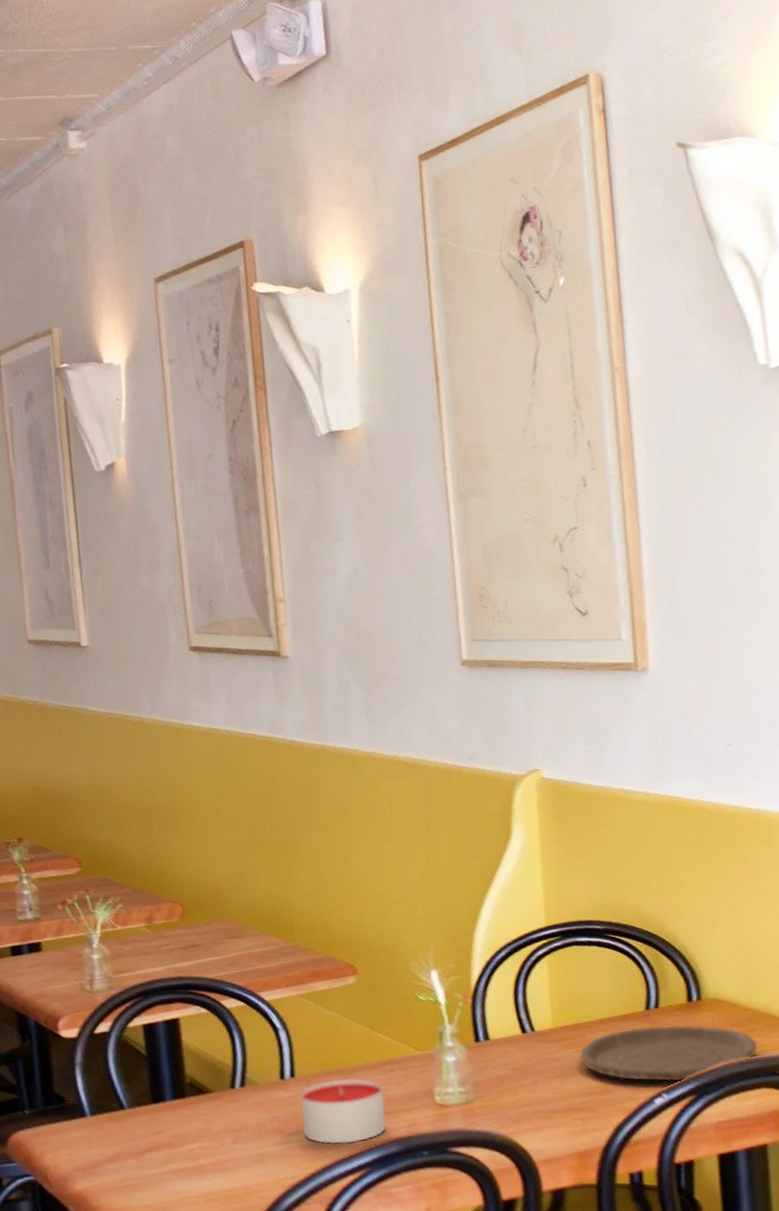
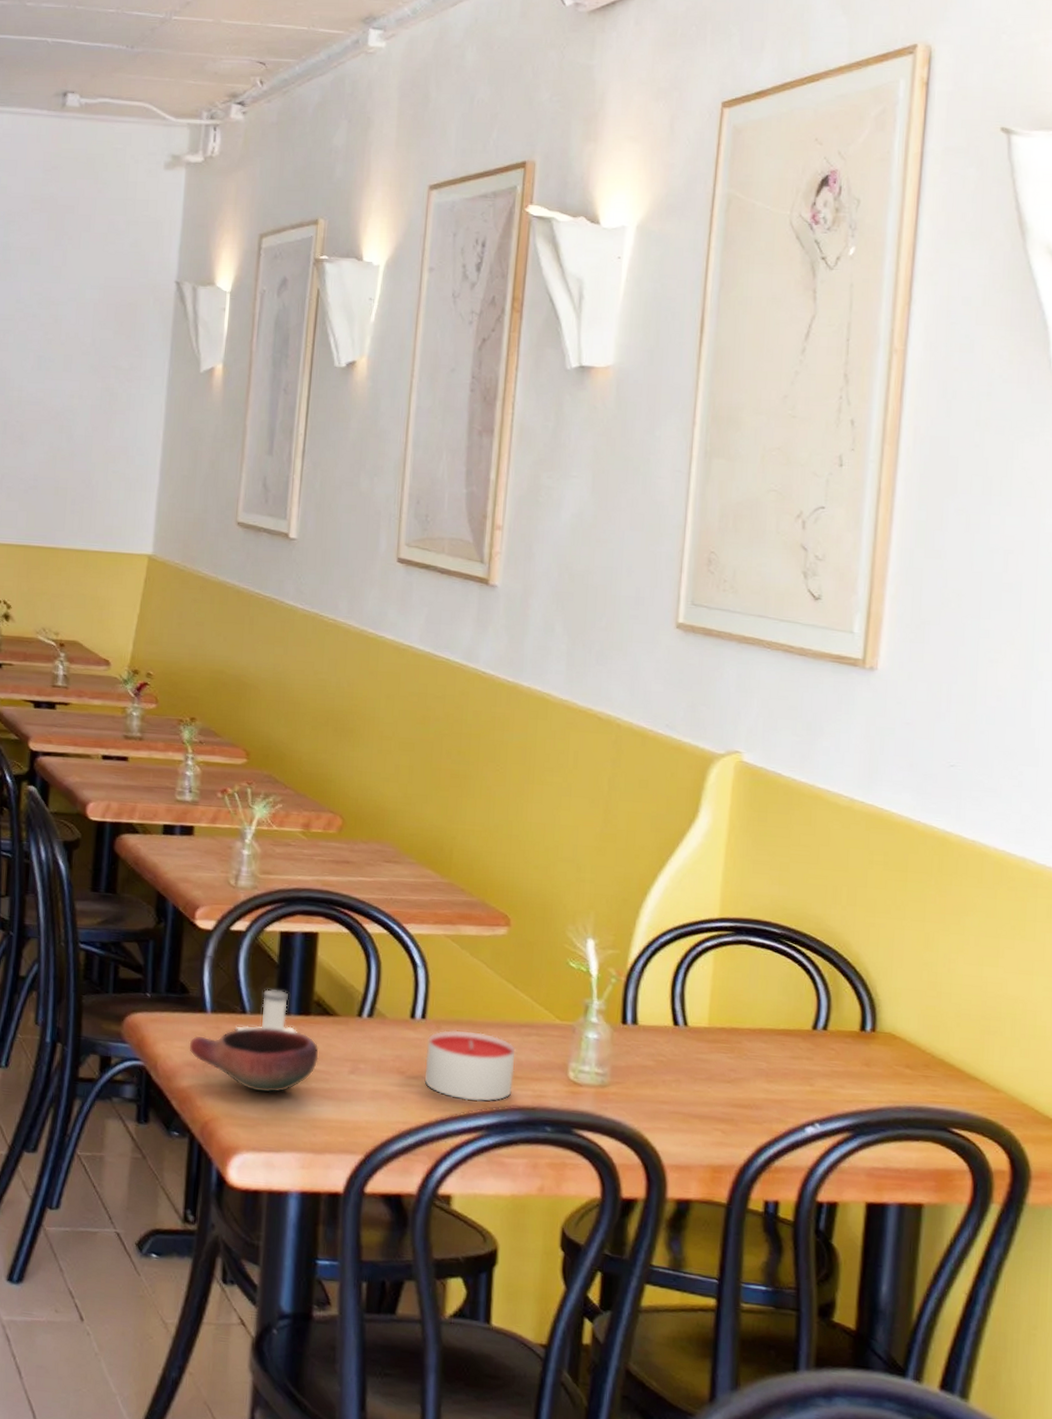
bowl: none [75,1115,201,1179] -> present [189,1028,319,1093]
salt shaker: none [117,1079,176,1127] -> present [236,988,297,1034]
plate: present [579,1025,757,1082] -> none [731,1045,931,1114]

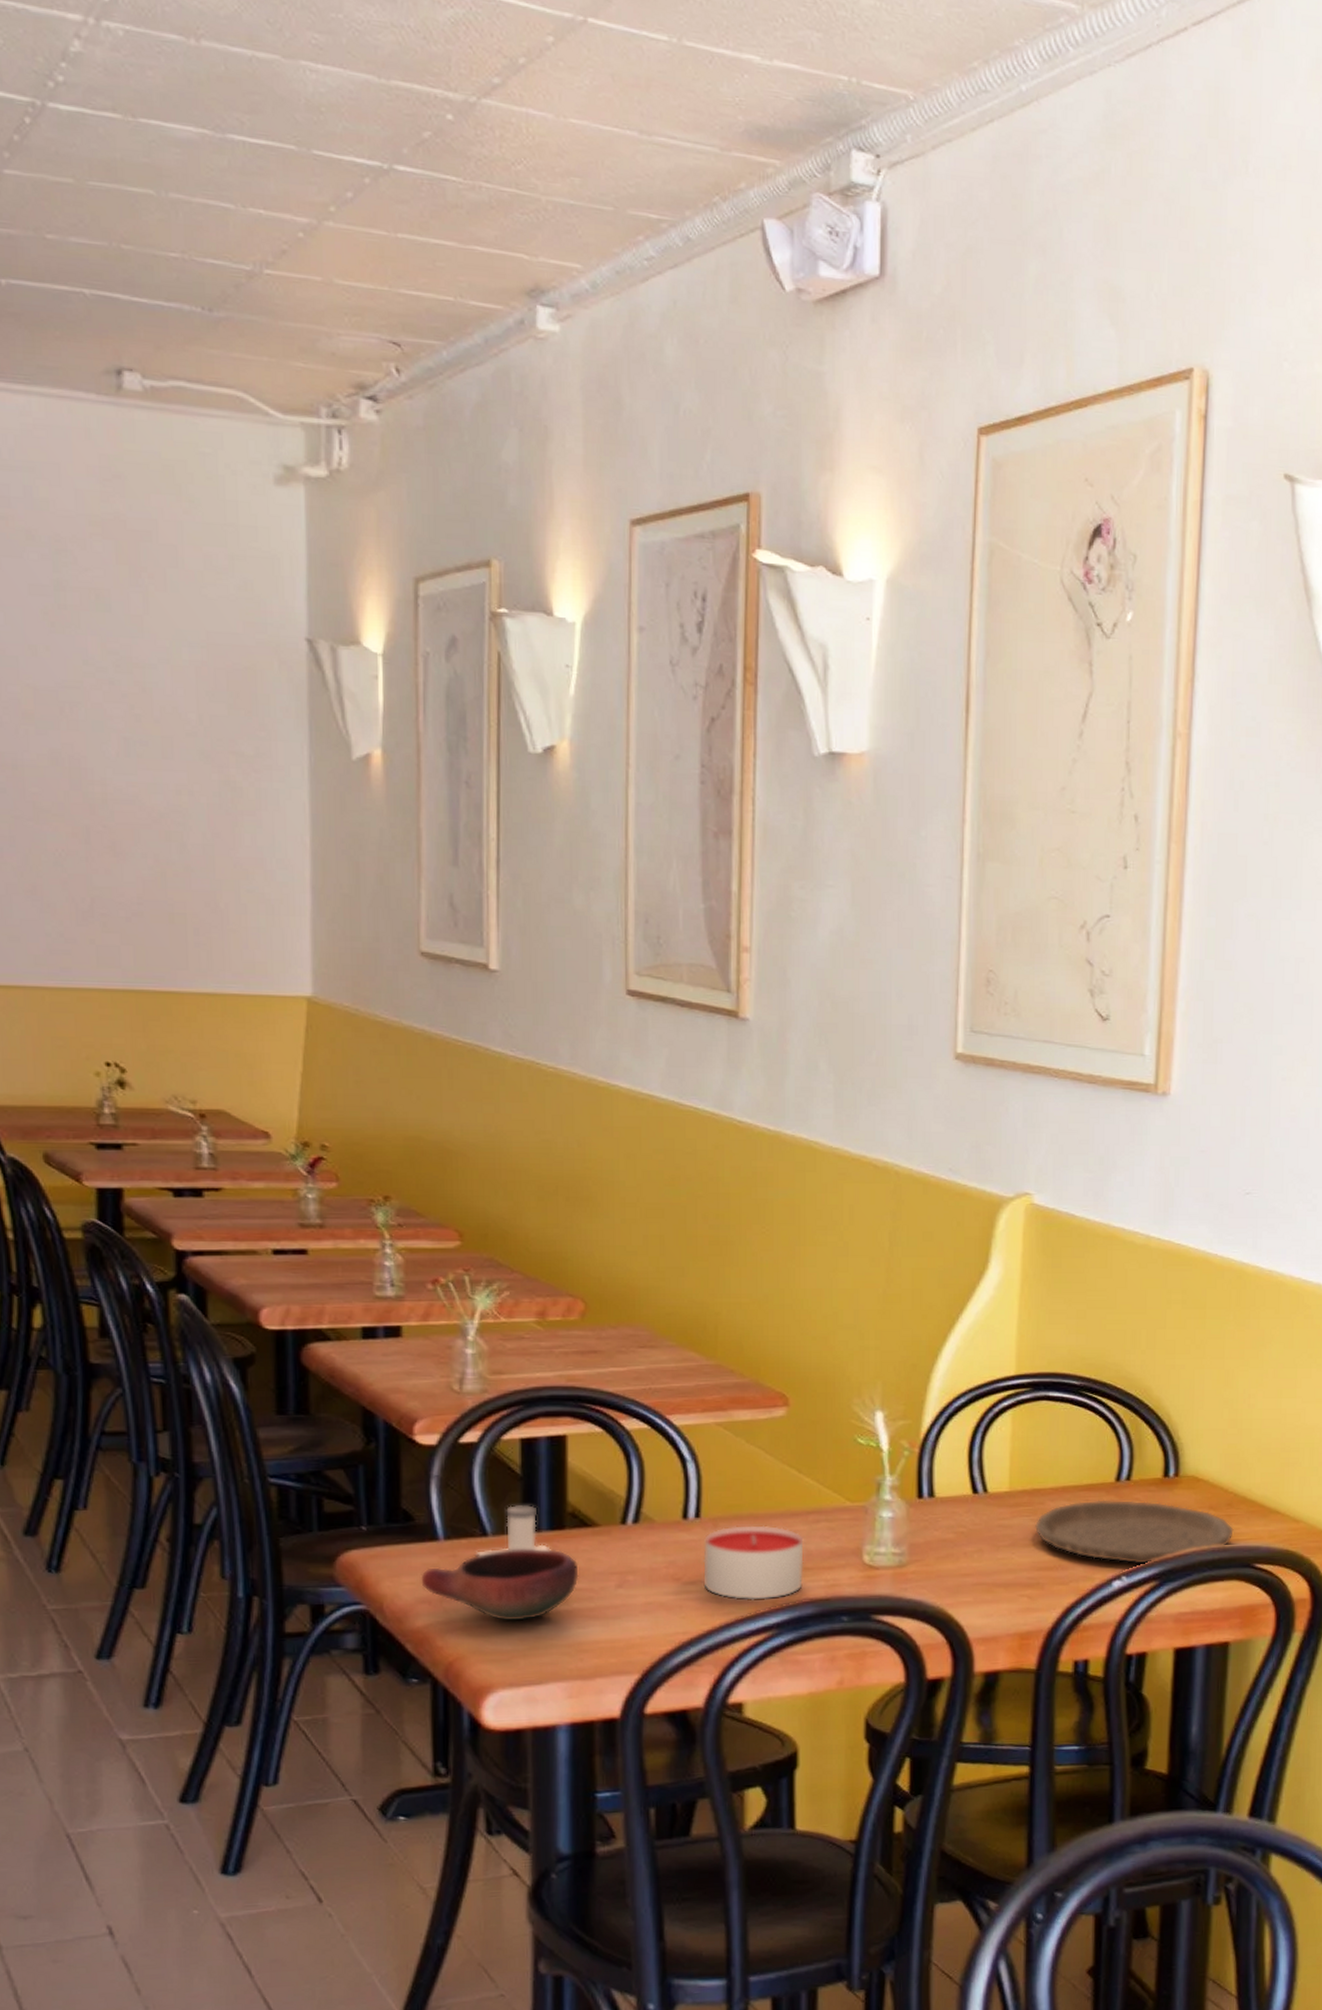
plate: none [731,1045,931,1114] -> present [1034,1500,1234,1564]

